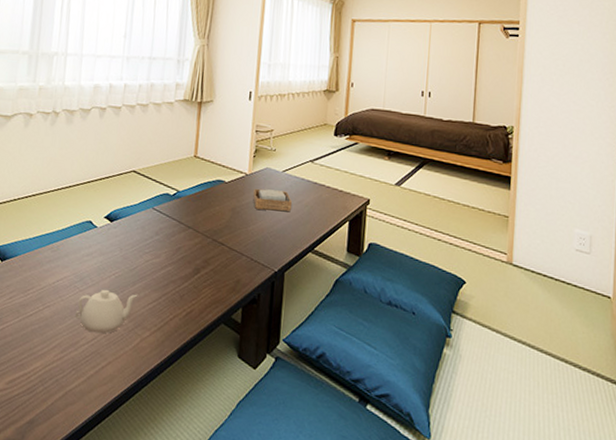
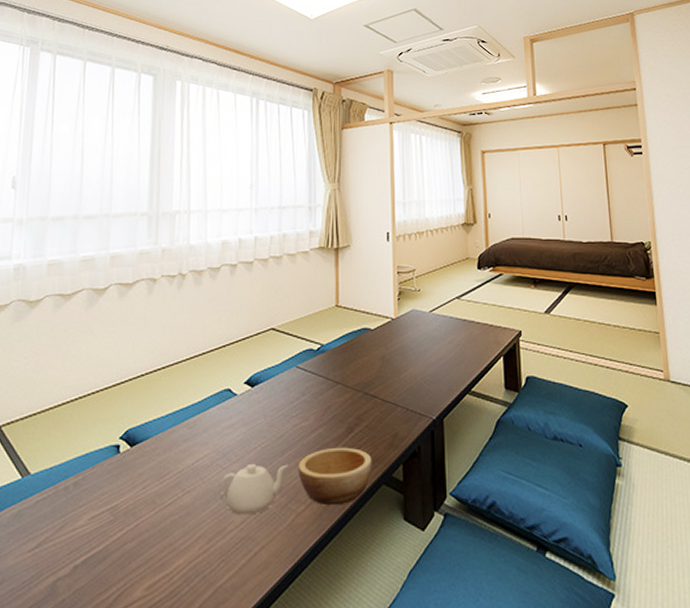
bowl: none [146,284,214,337] -> present [298,447,372,506]
napkin holder: present [253,188,292,212] -> none [402,332,442,354]

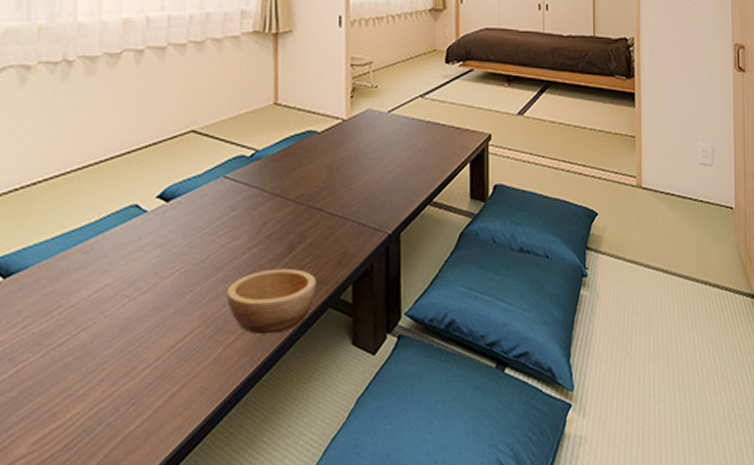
teapot: present [219,463,289,515] -> none [127,290,215,352]

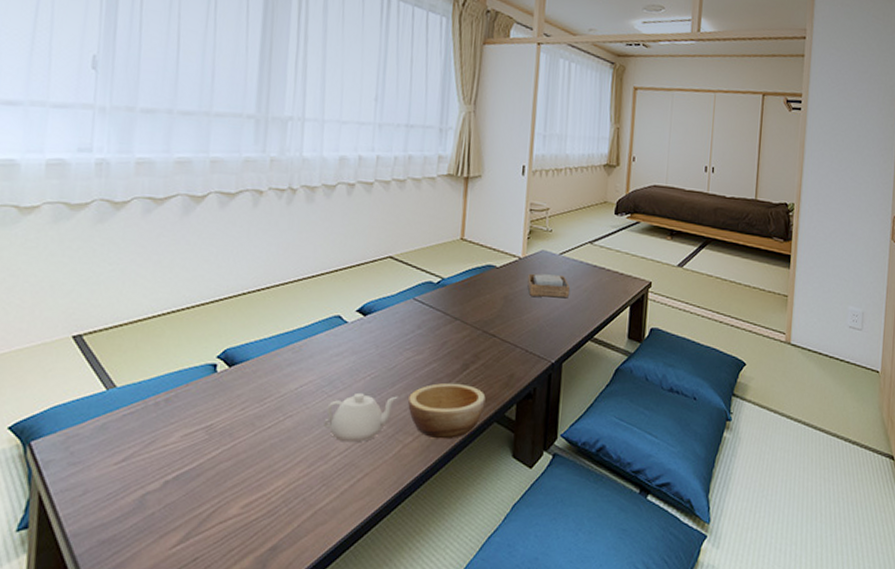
teapot: none [127,290,215,352] -> present [323,392,399,443]
napkin holder: none [355,136,402,161] -> present [527,273,570,299]

